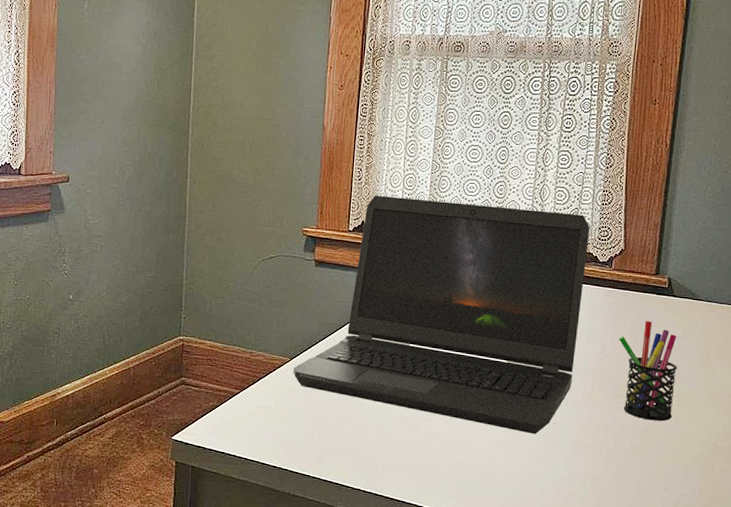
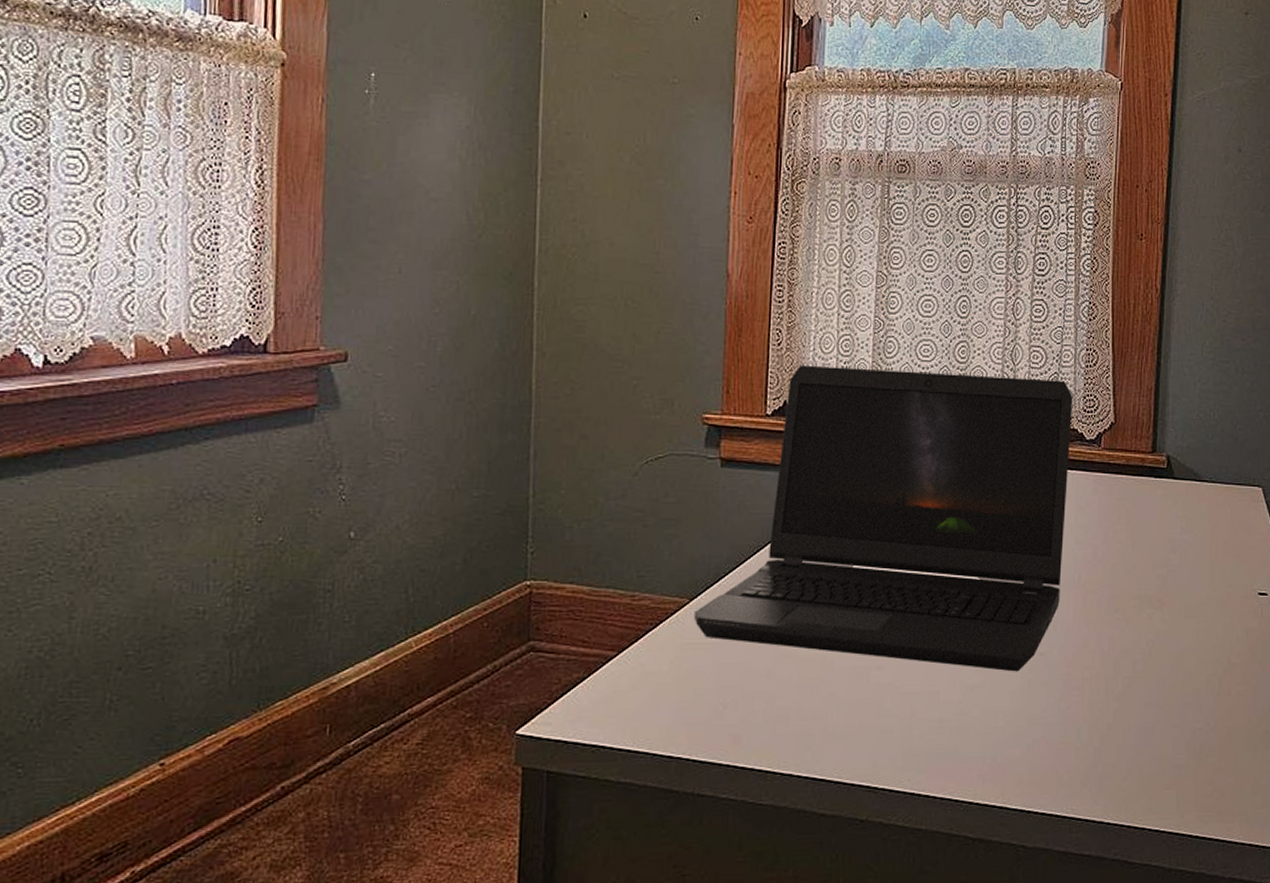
pen holder: present [618,321,677,422] -> none [1112,512,1182,639]

